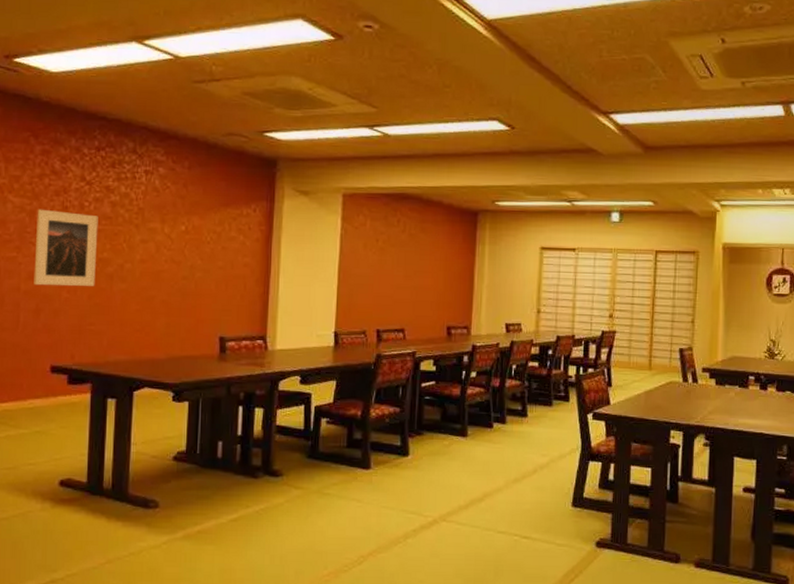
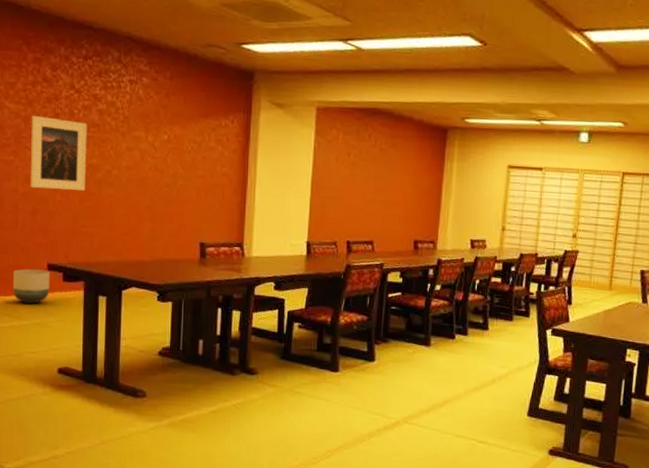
planter: none [10,372,53,410] -> present [12,269,50,304]

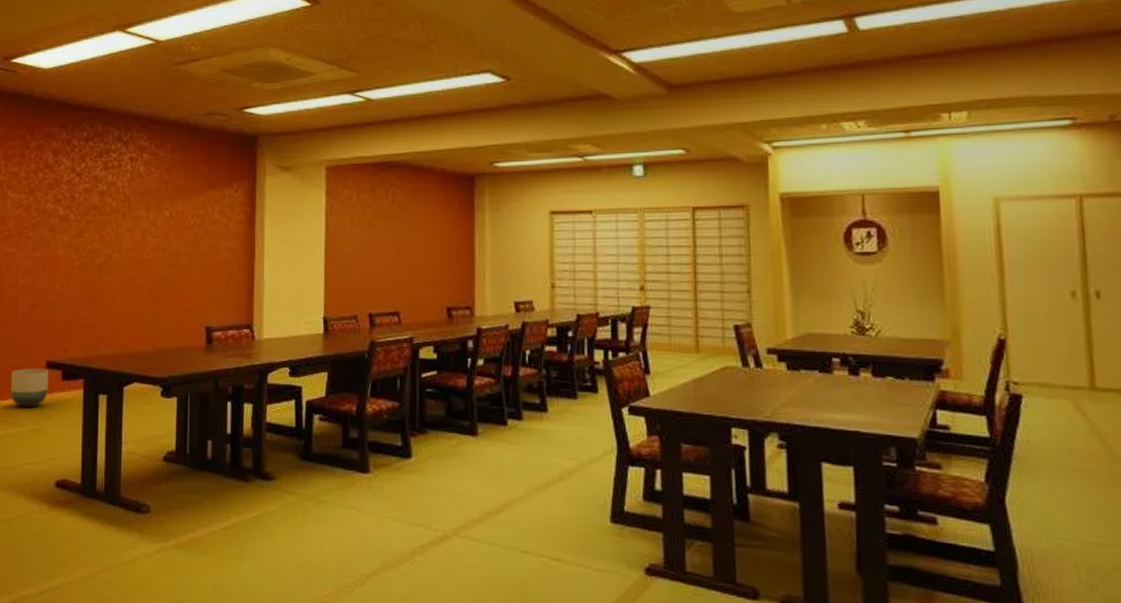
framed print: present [30,115,87,191] -> none [30,203,88,280]

